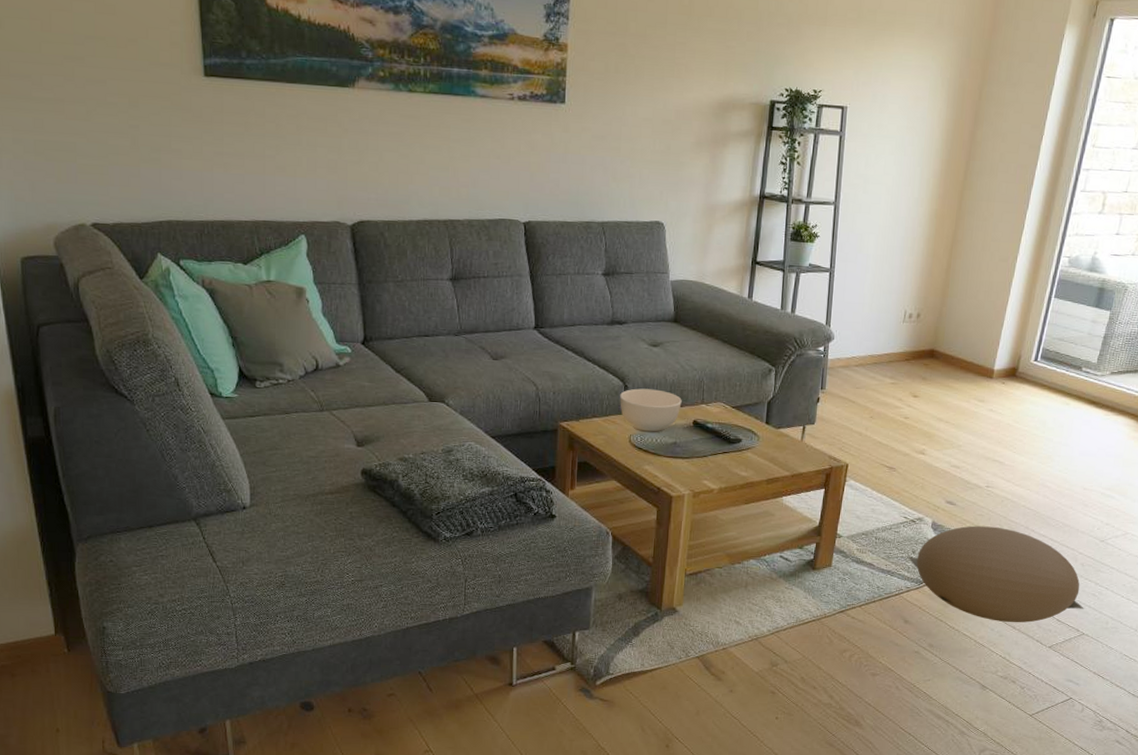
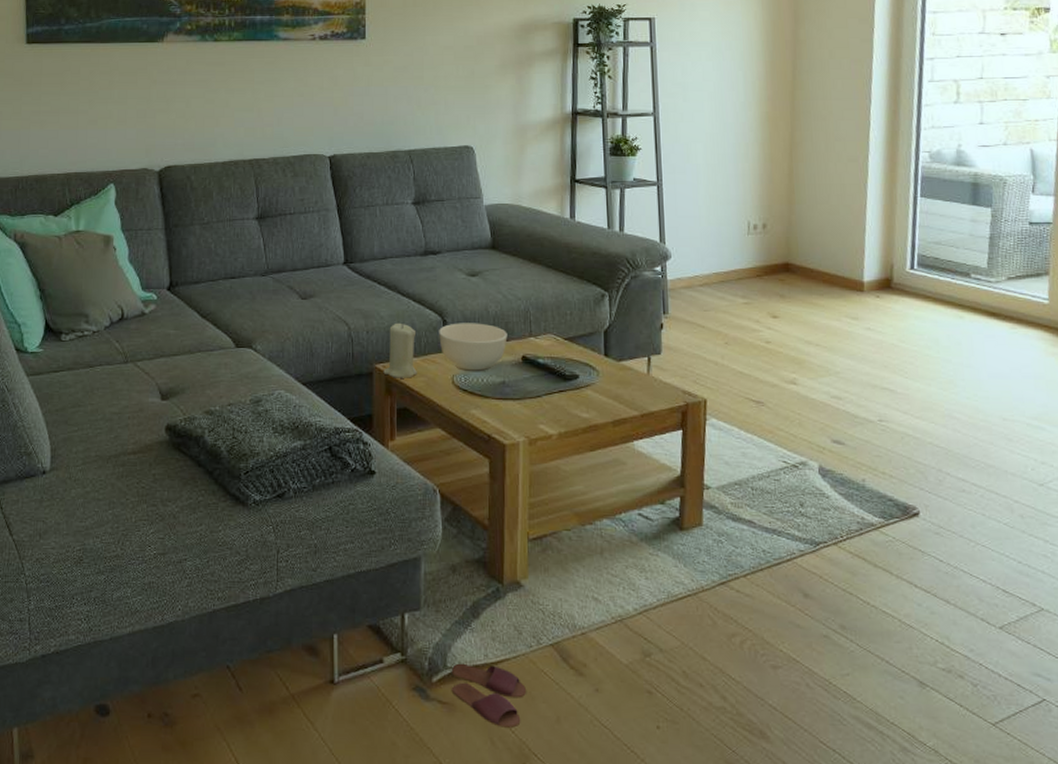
candle: none [567,385,598,436] -> present [383,322,417,378]
slippers: none [611,670,674,719] -> present [451,663,527,728]
pouf: present [907,525,1084,623] -> none [794,469,1036,596]

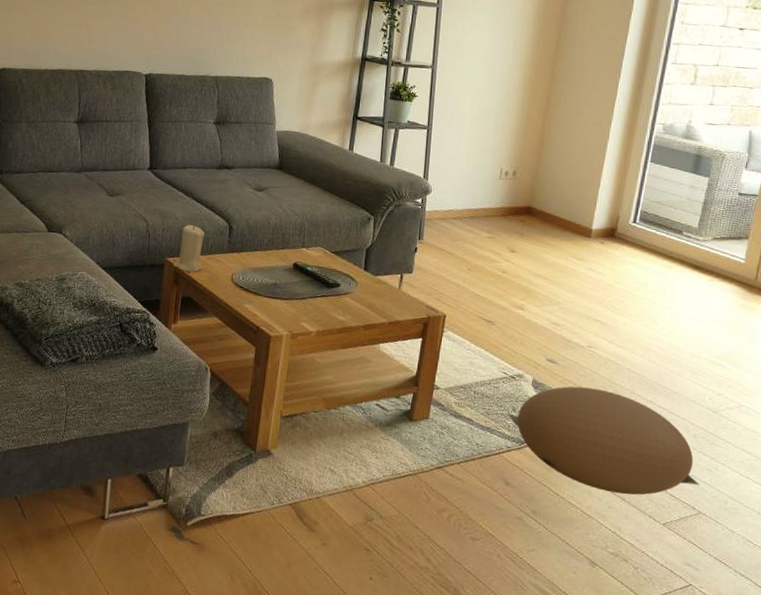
bowl: present [439,323,508,372] -> none [224,229,284,273]
slippers: present [451,663,527,728] -> none [202,512,266,568]
pouf: none [794,469,1036,596] -> present [507,386,699,495]

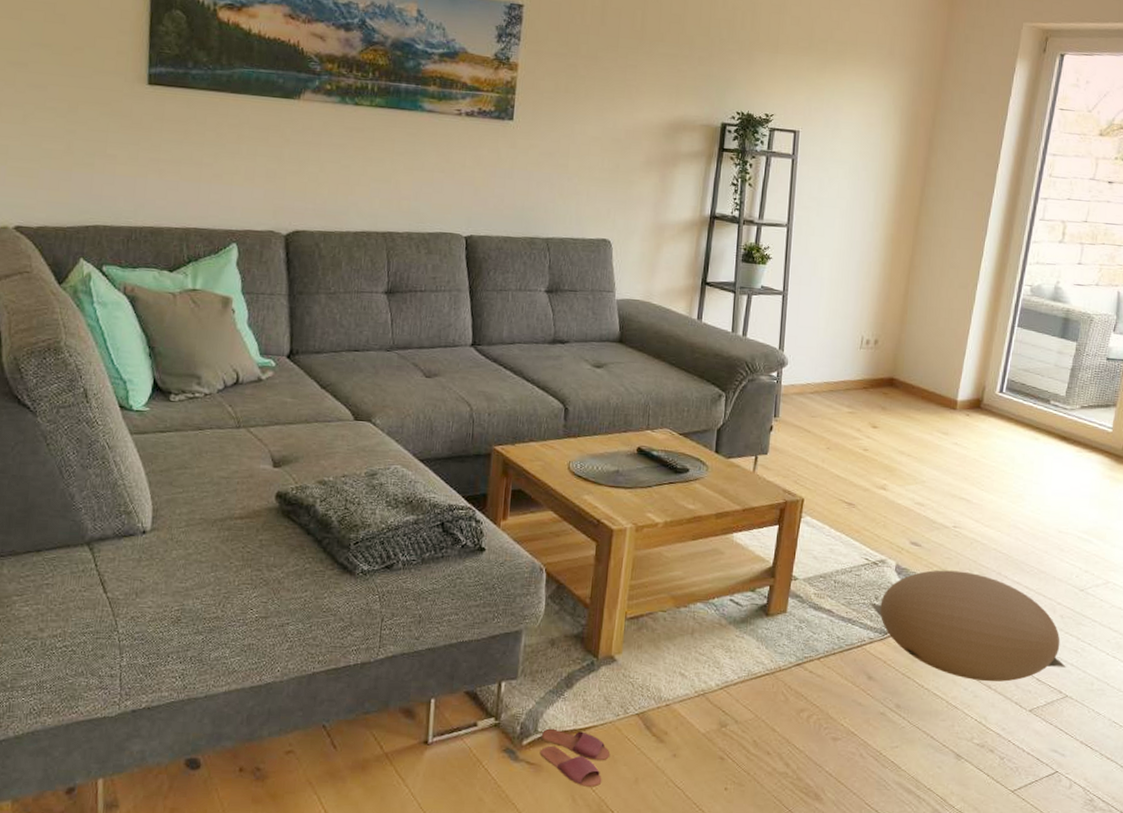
candle: present [173,224,205,273] -> none [501,407,537,462]
slippers: none [202,512,266,568] -> present [539,728,611,787]

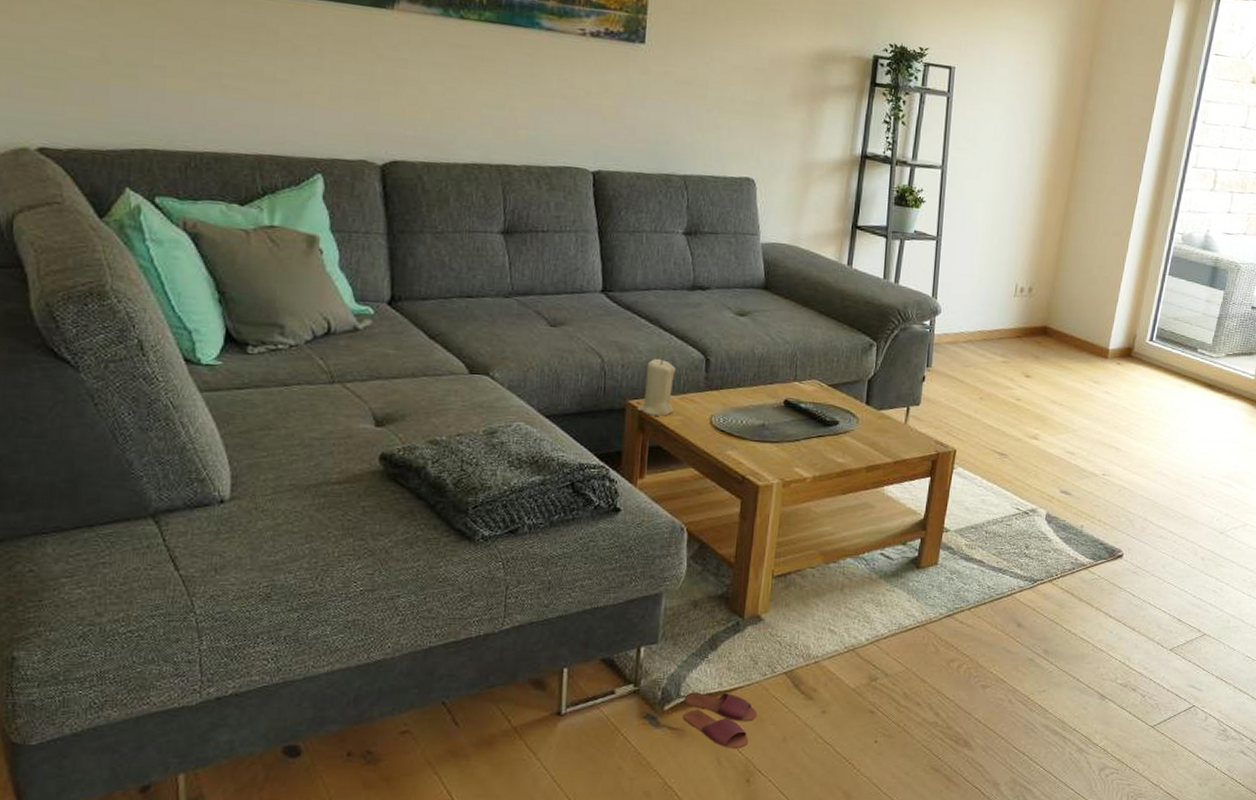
candle: none [501,407,537,462] -> present [637,358,675,416]
pouf: present [869,570,1066,682] -> none [1020,517,1205,624]

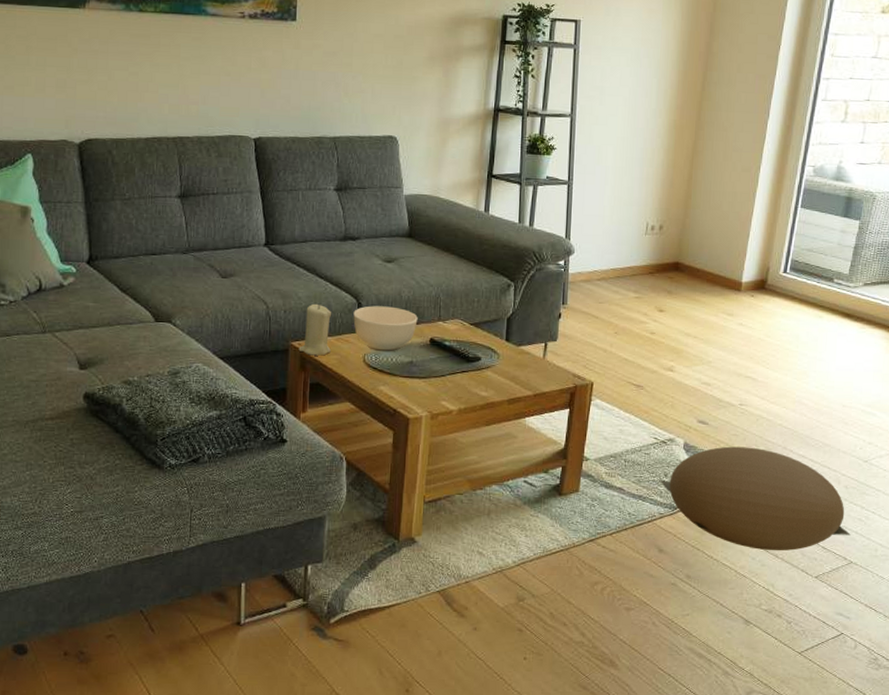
slippers: present [682,692,757,748] -> none [346,607,414,660]
bowl: none [700,362,772,414] -> present [353,306,418,352]
pouf: none [1020,517,1205,624] -> present [659,446,851,551]

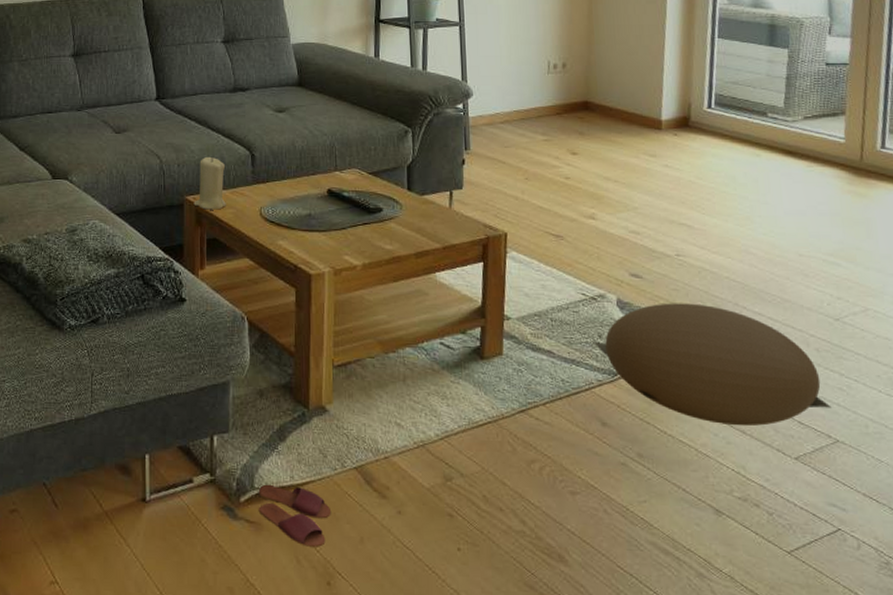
slippers: none [346,607,414,660] -> present [258,484,332,547]
bowl: present [353,306,418,352] -> none [247,157,314,205]

